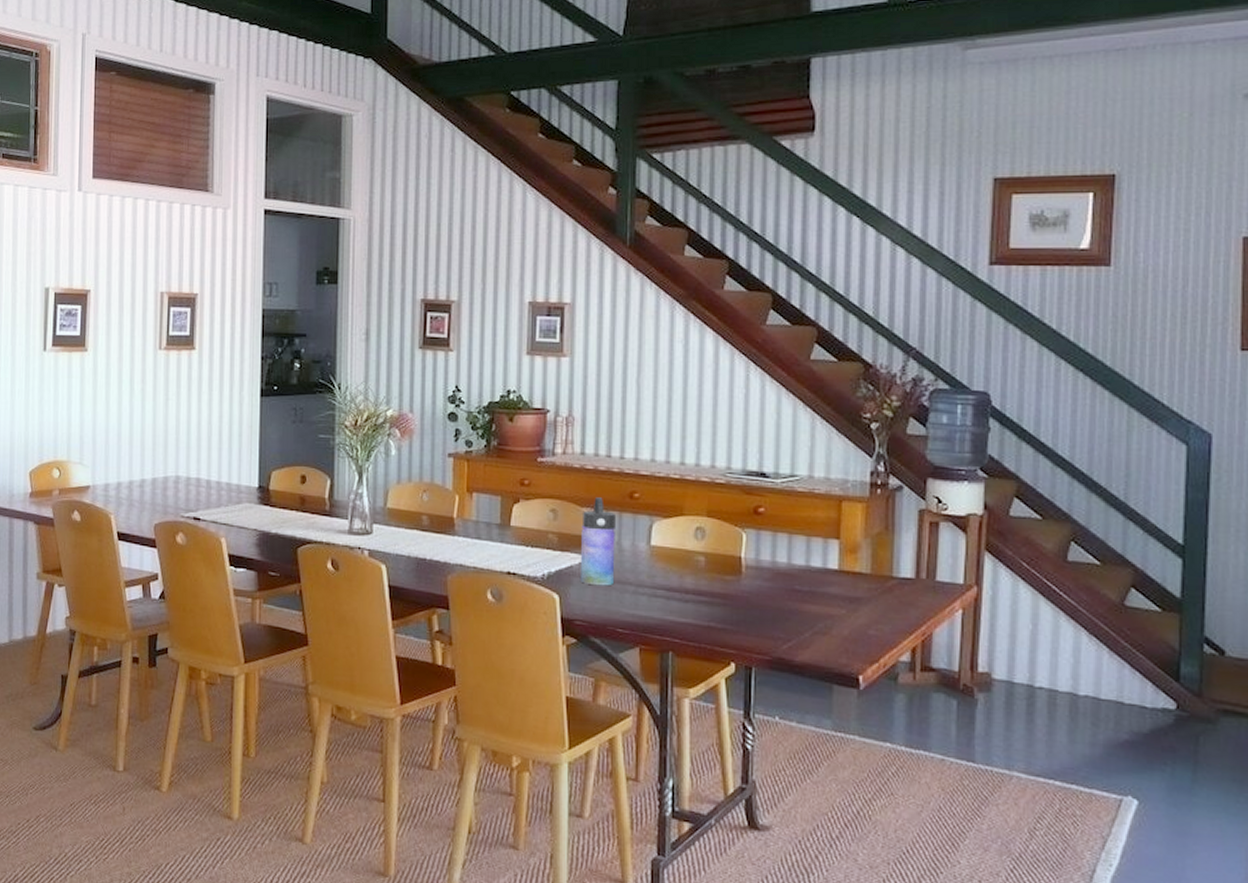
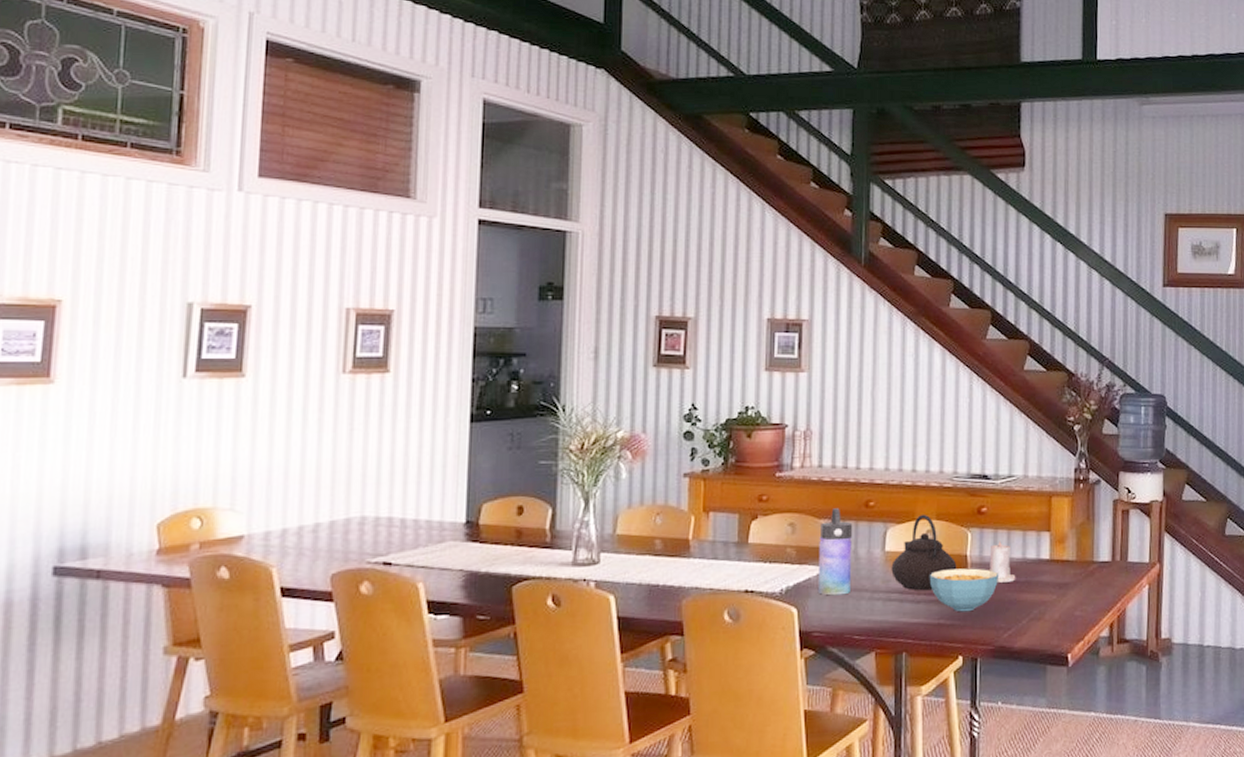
teapot: none [657,509,730,591] -> present [891,514,957,591]
cereal bowl: none [698,570,779,617] -> present [929,568,1000,612]
candle: none [767,545,798,590] -> present [989,541,1016,583]

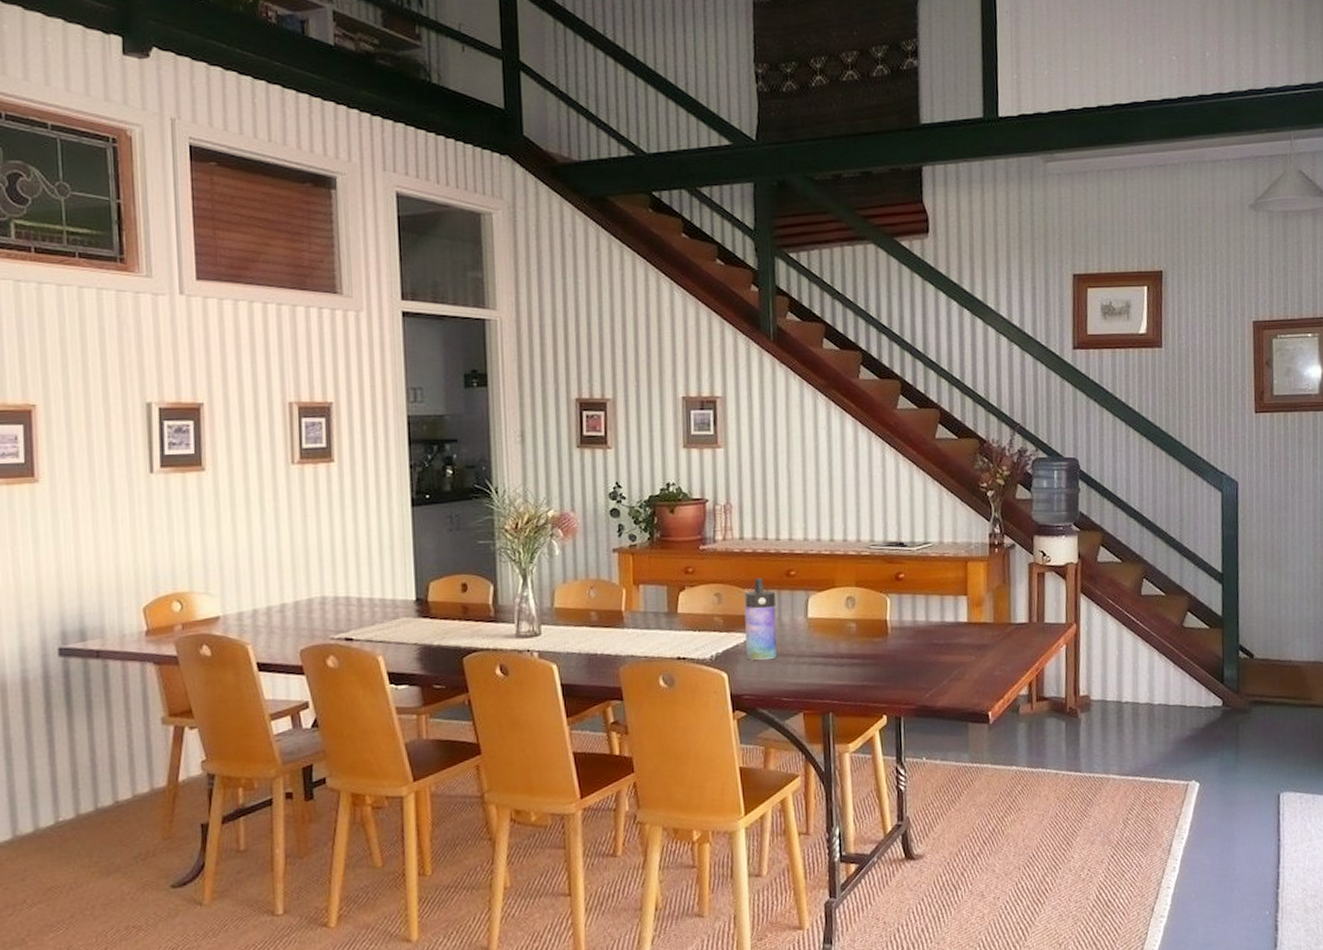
teapot: present [891,514,957,591] -> none [814,581,878,655]
cereal bowl: present [929,568,1000,612] -> none [851,632,919,674]
candle: present [989,541,1016,583] -> none [908,605,936,645]

